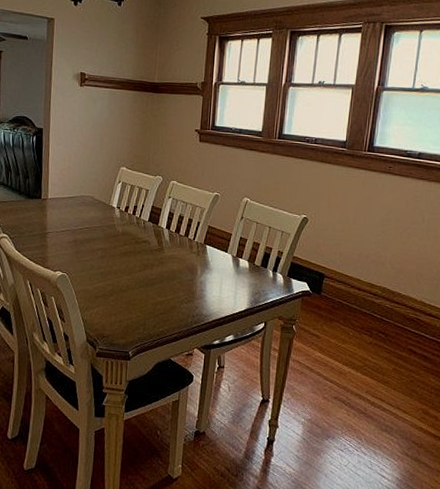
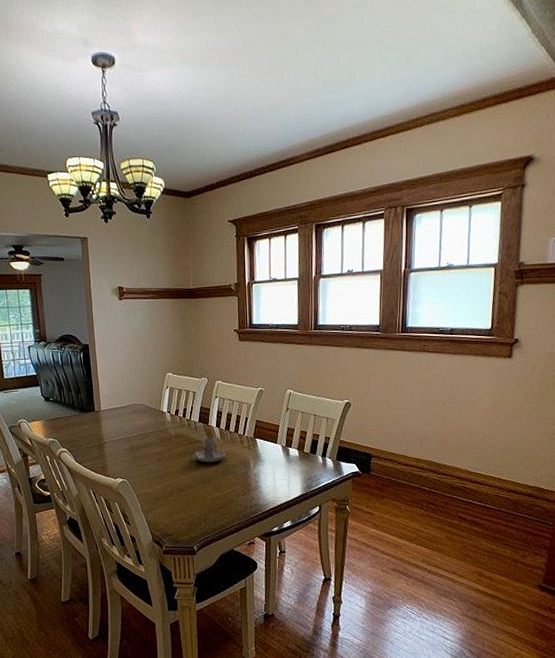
candle holder: none [135,238,173,265] -> present [190,437,226,463]

